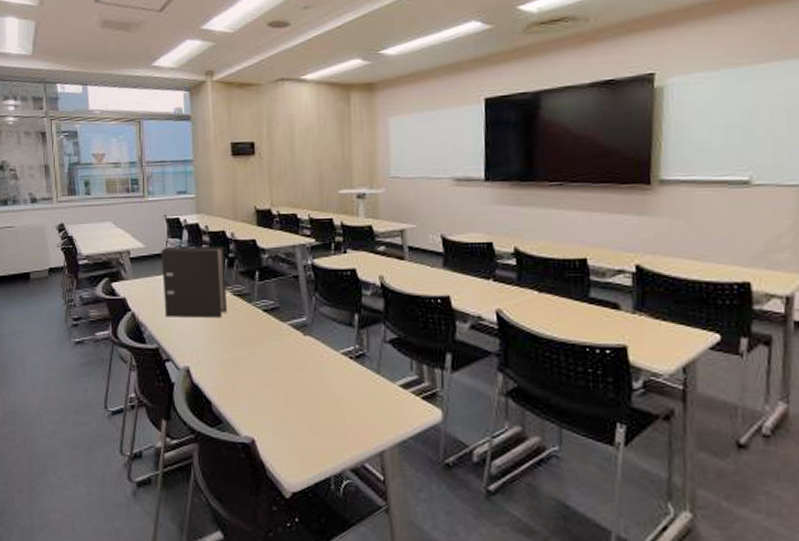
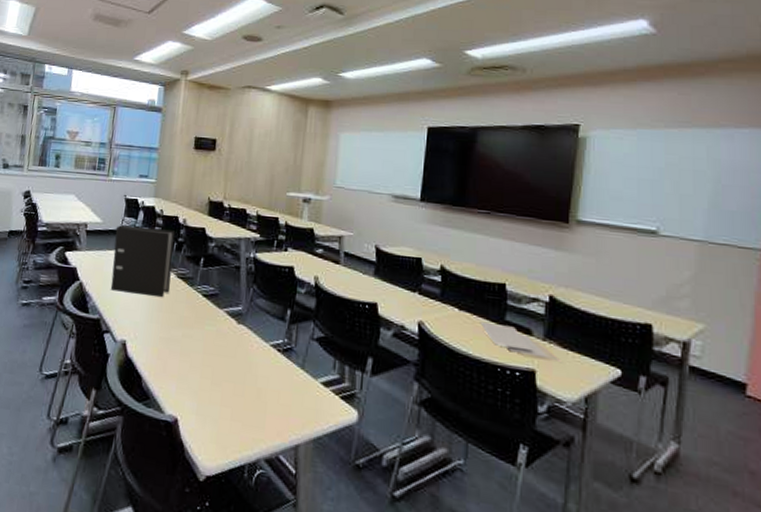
papers: none [562,301,656,335] -> present [480,321,563,364]

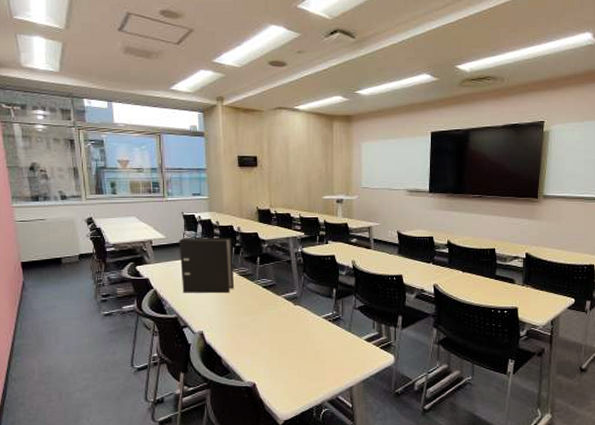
papers: present [480,321,563,364] -> none [478,278,536,300]

